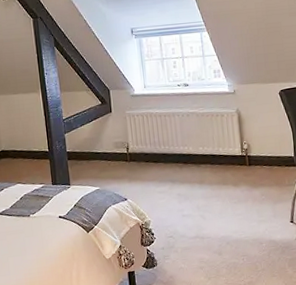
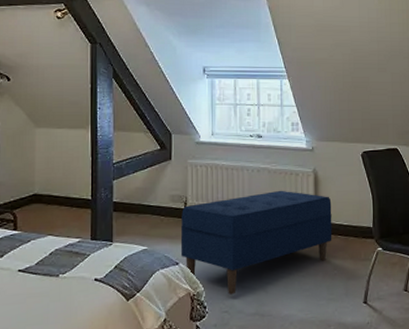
bench: none [125,130,258,223] -> present [180,190,332,295]

